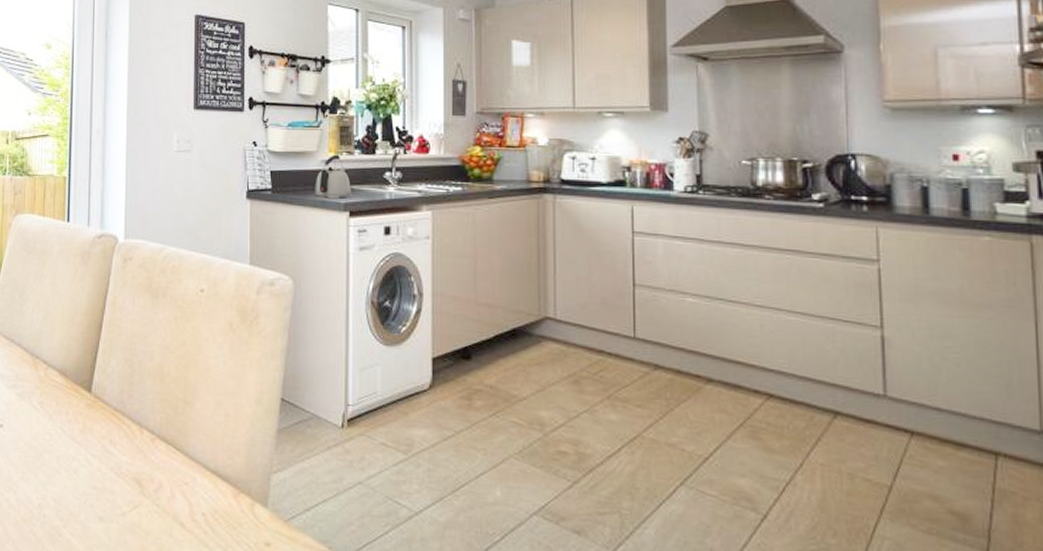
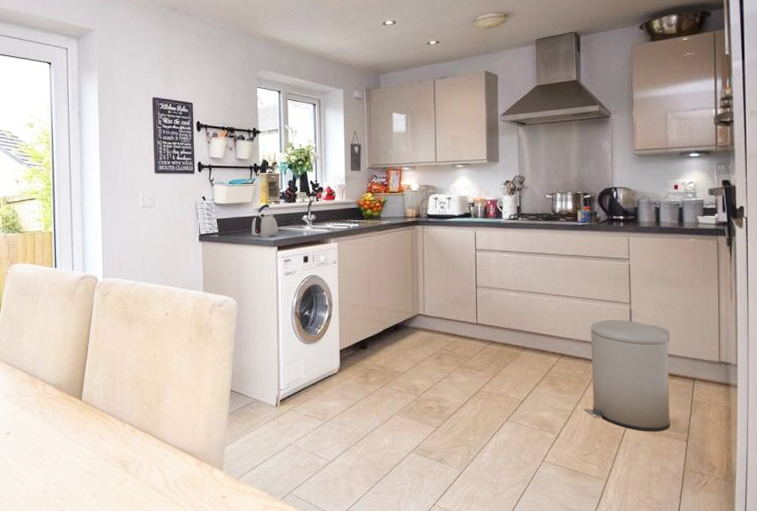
canister: none [791,179,826,208] -> present [577,206,598,225]
pedal bin: none [807,348,956,531] -> present [584,319,670,432]

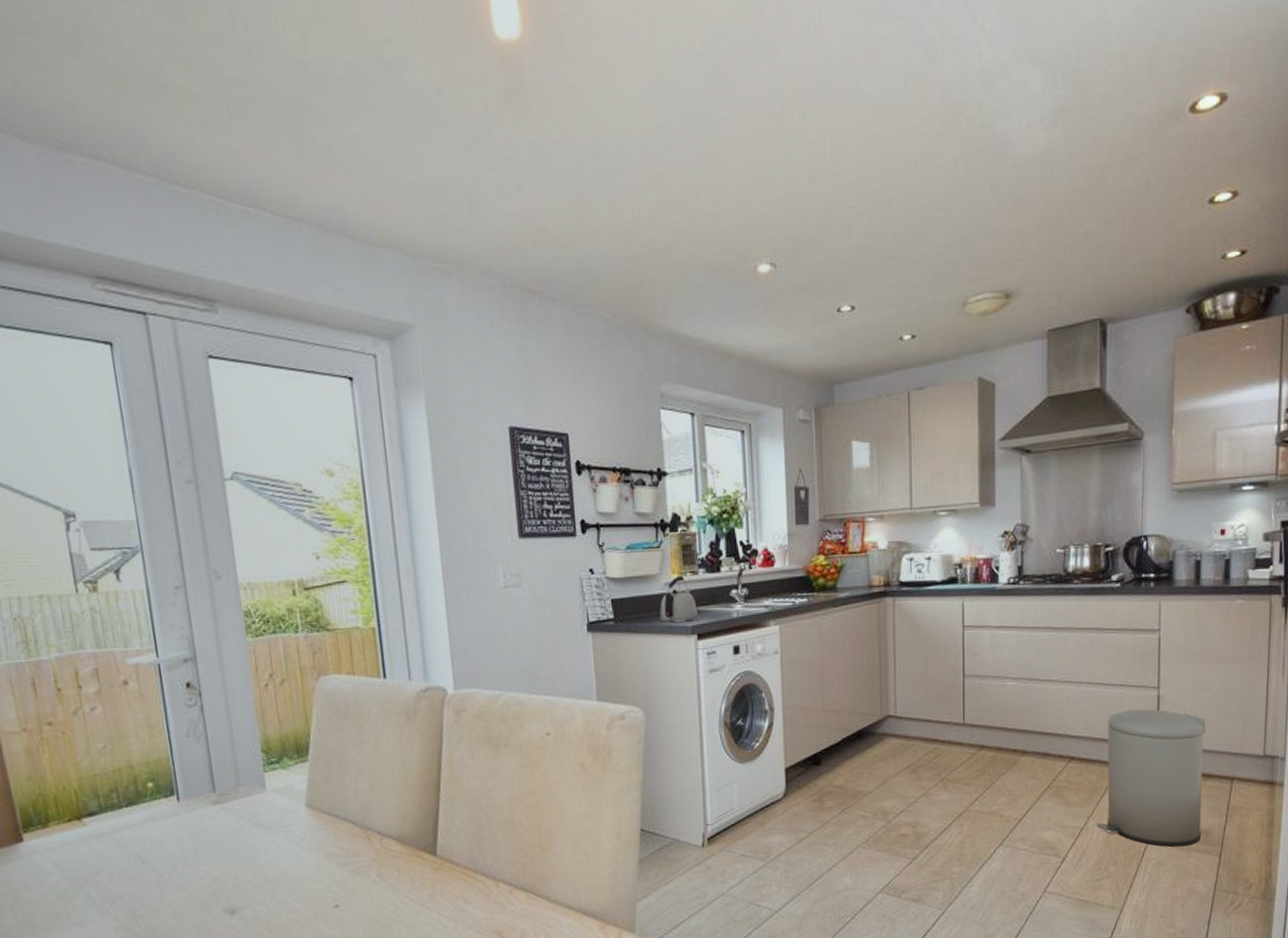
canister: present [577,206,598,225] -> none [1095,562,1122,588]

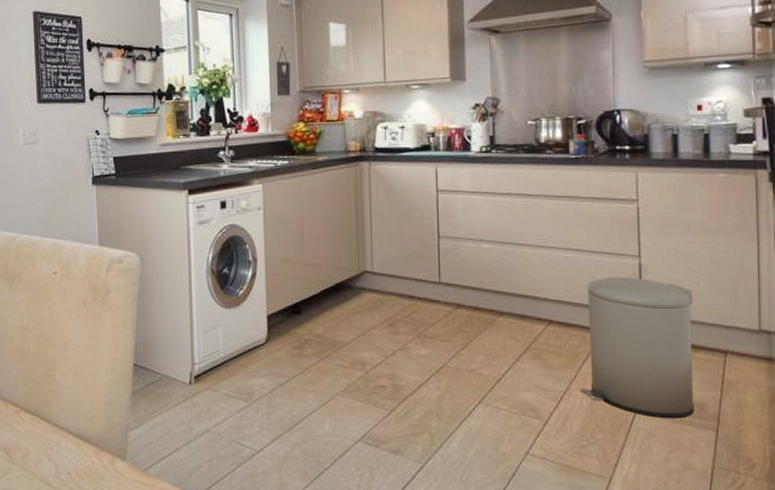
kettle: present [659,575,698,623] -> none [155,137,189,179]
canister: none [1095,562,1122,588] -> present [568,134,596,158]

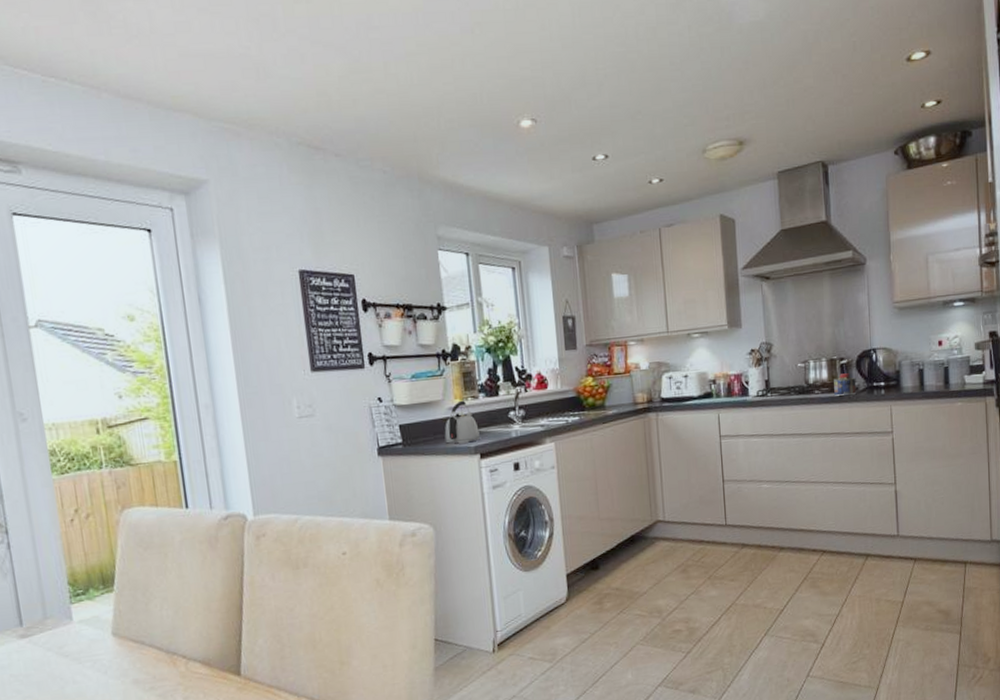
kettle: none [155,137,189,179] -> present [444,400,480,444]
pedal bin: present [579,276,694,419] -> none [850,503,942,628]

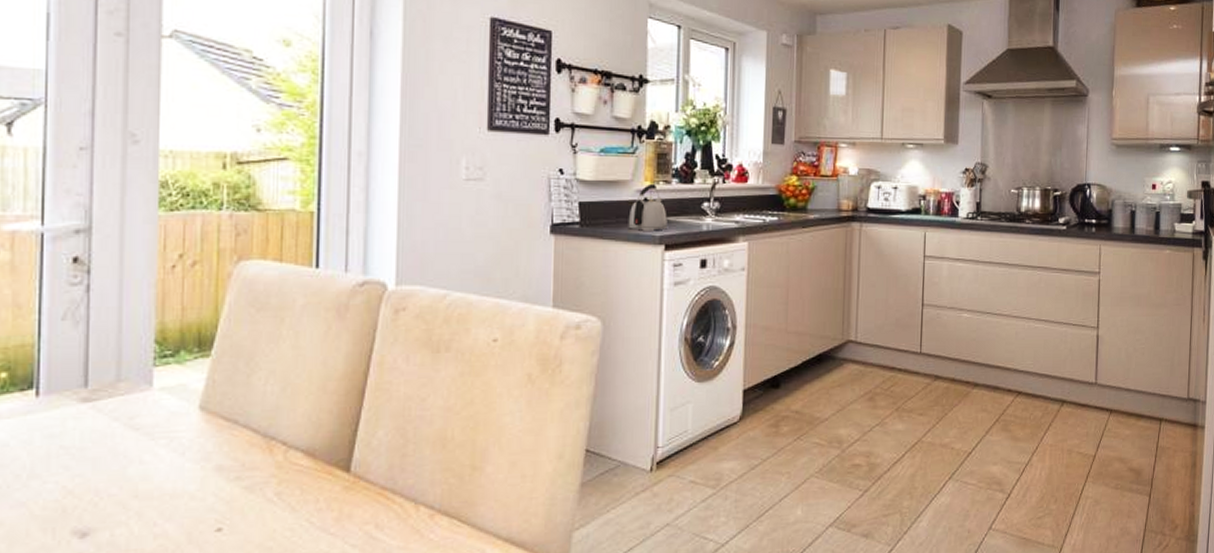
canister: present [833,373,857,397] -> none [1044,206,1068,230]

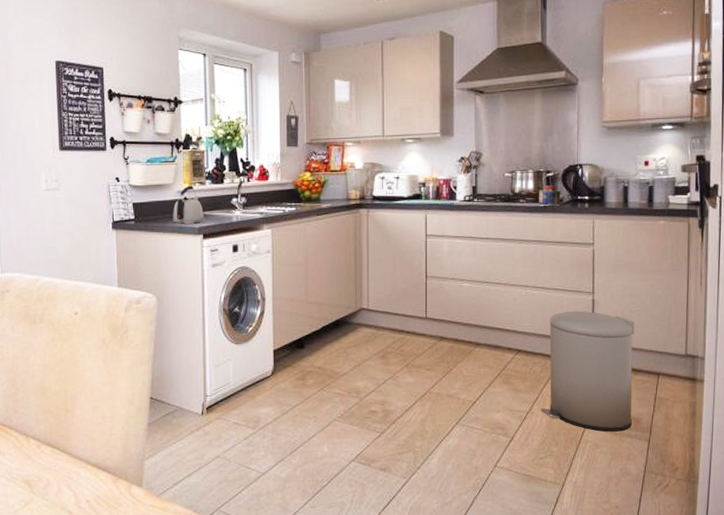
pedal bin: none [1040,347,1138,486] -> present [540,310,635,432]
canister: none [1044,206,1068,230] -> present [538,185,561,207]

